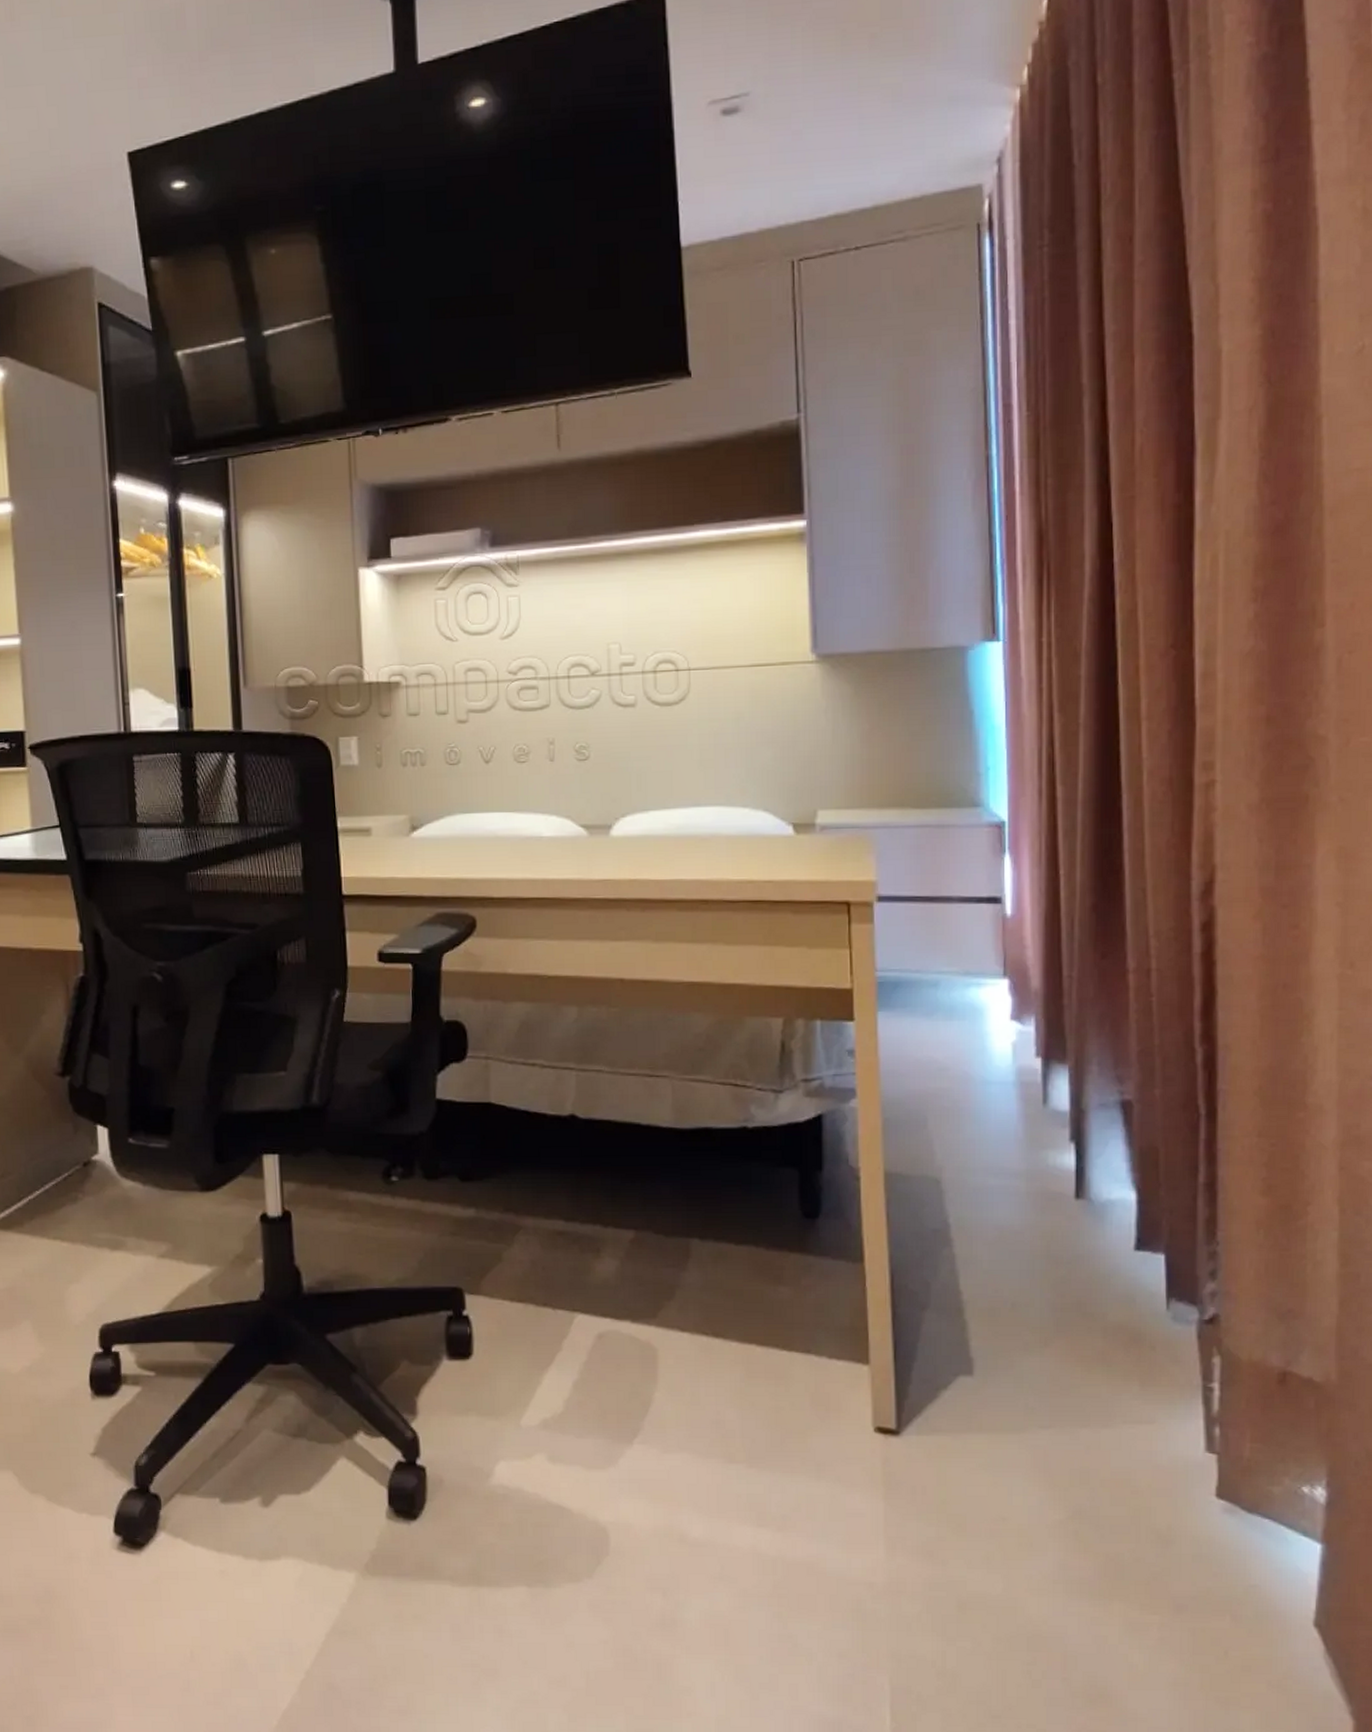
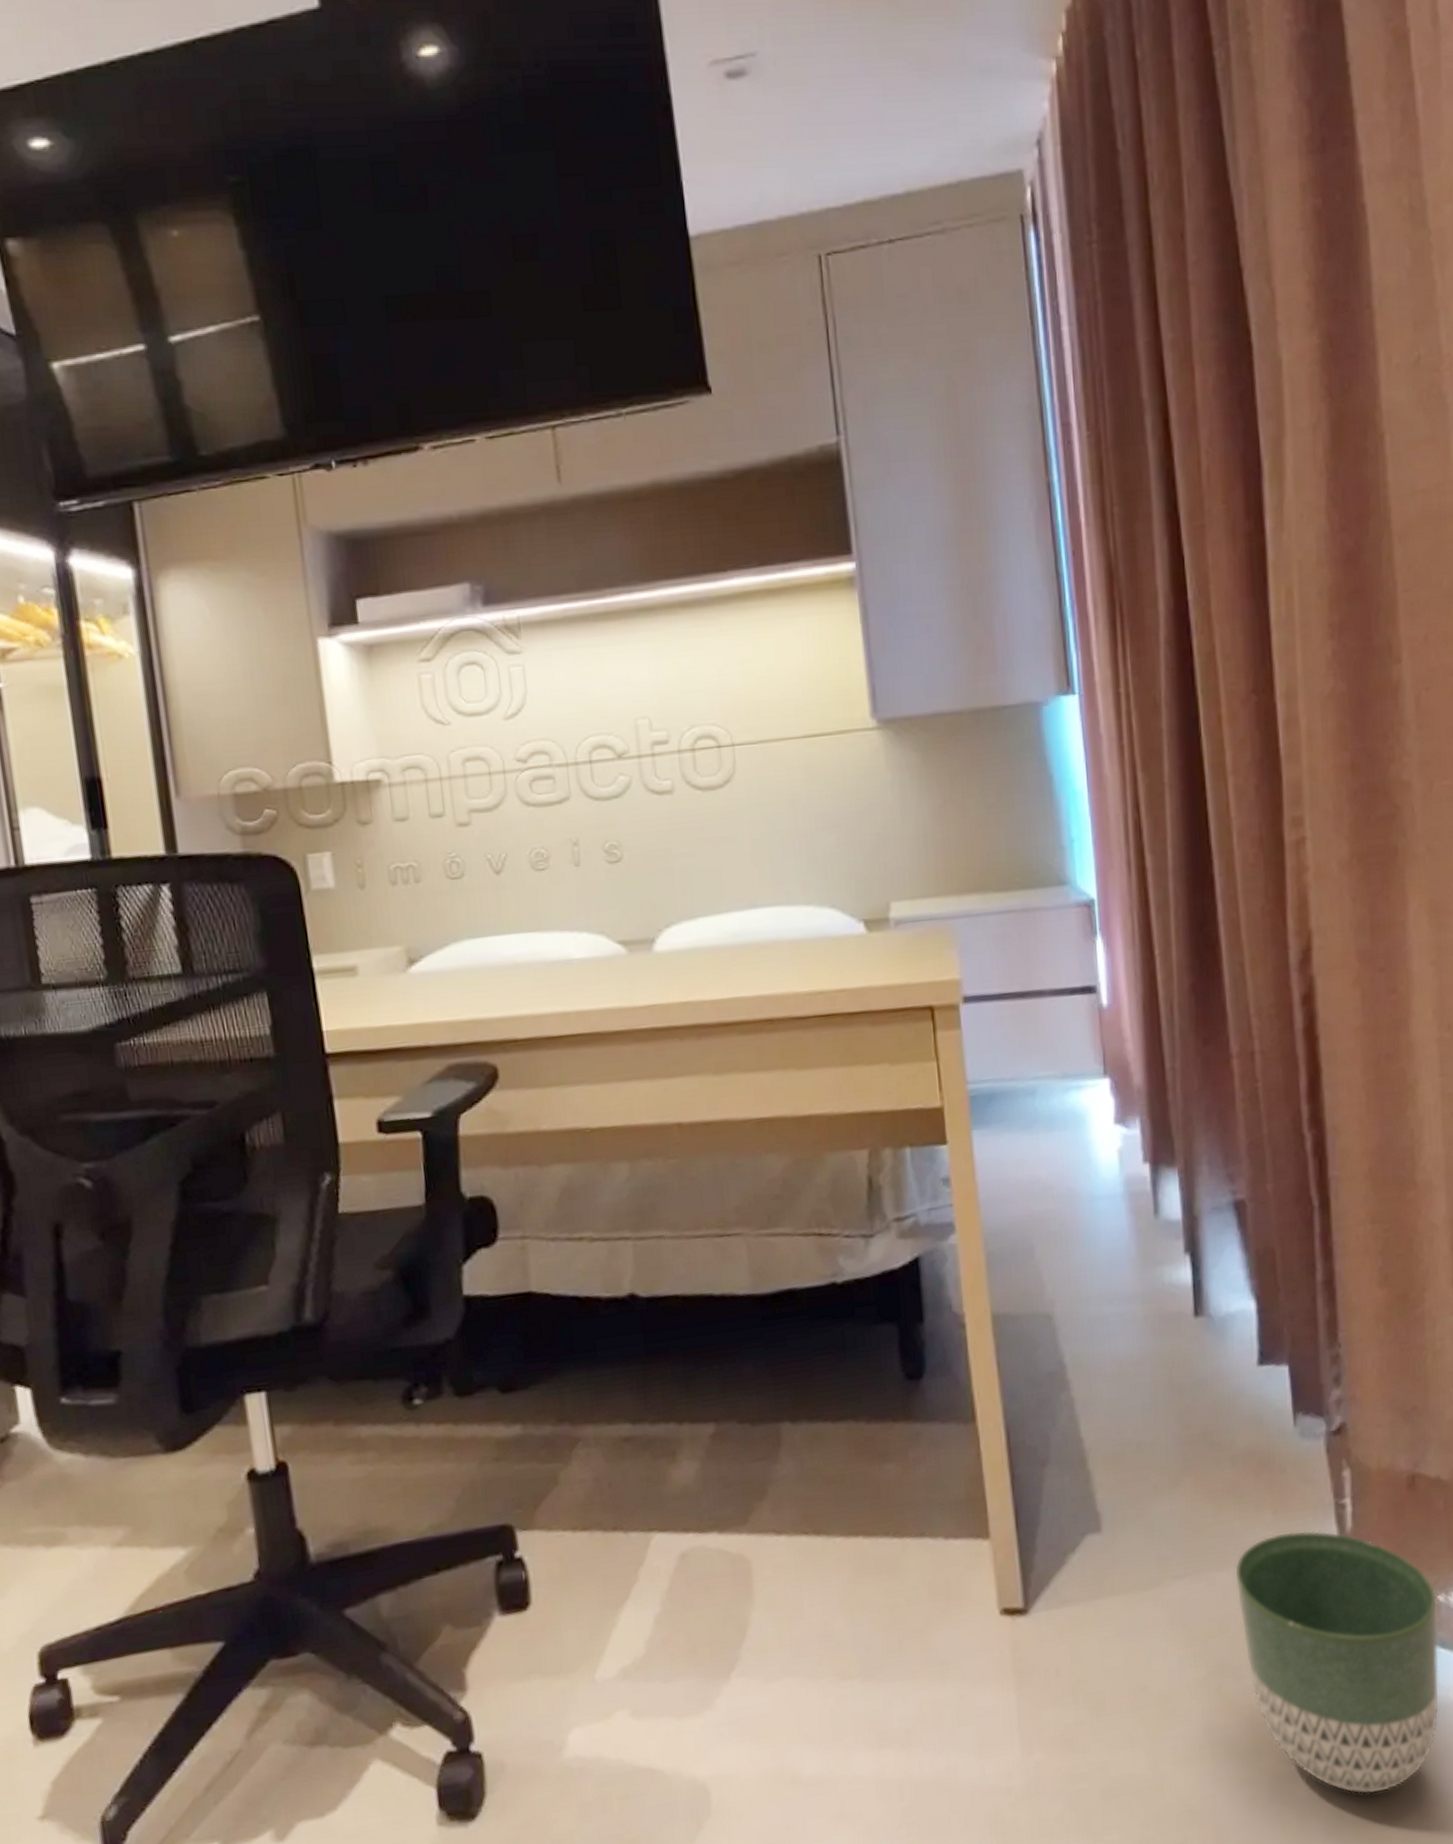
planter: none [1099,1404,1301,1656] -> present [1235,1530,1439,1794]

